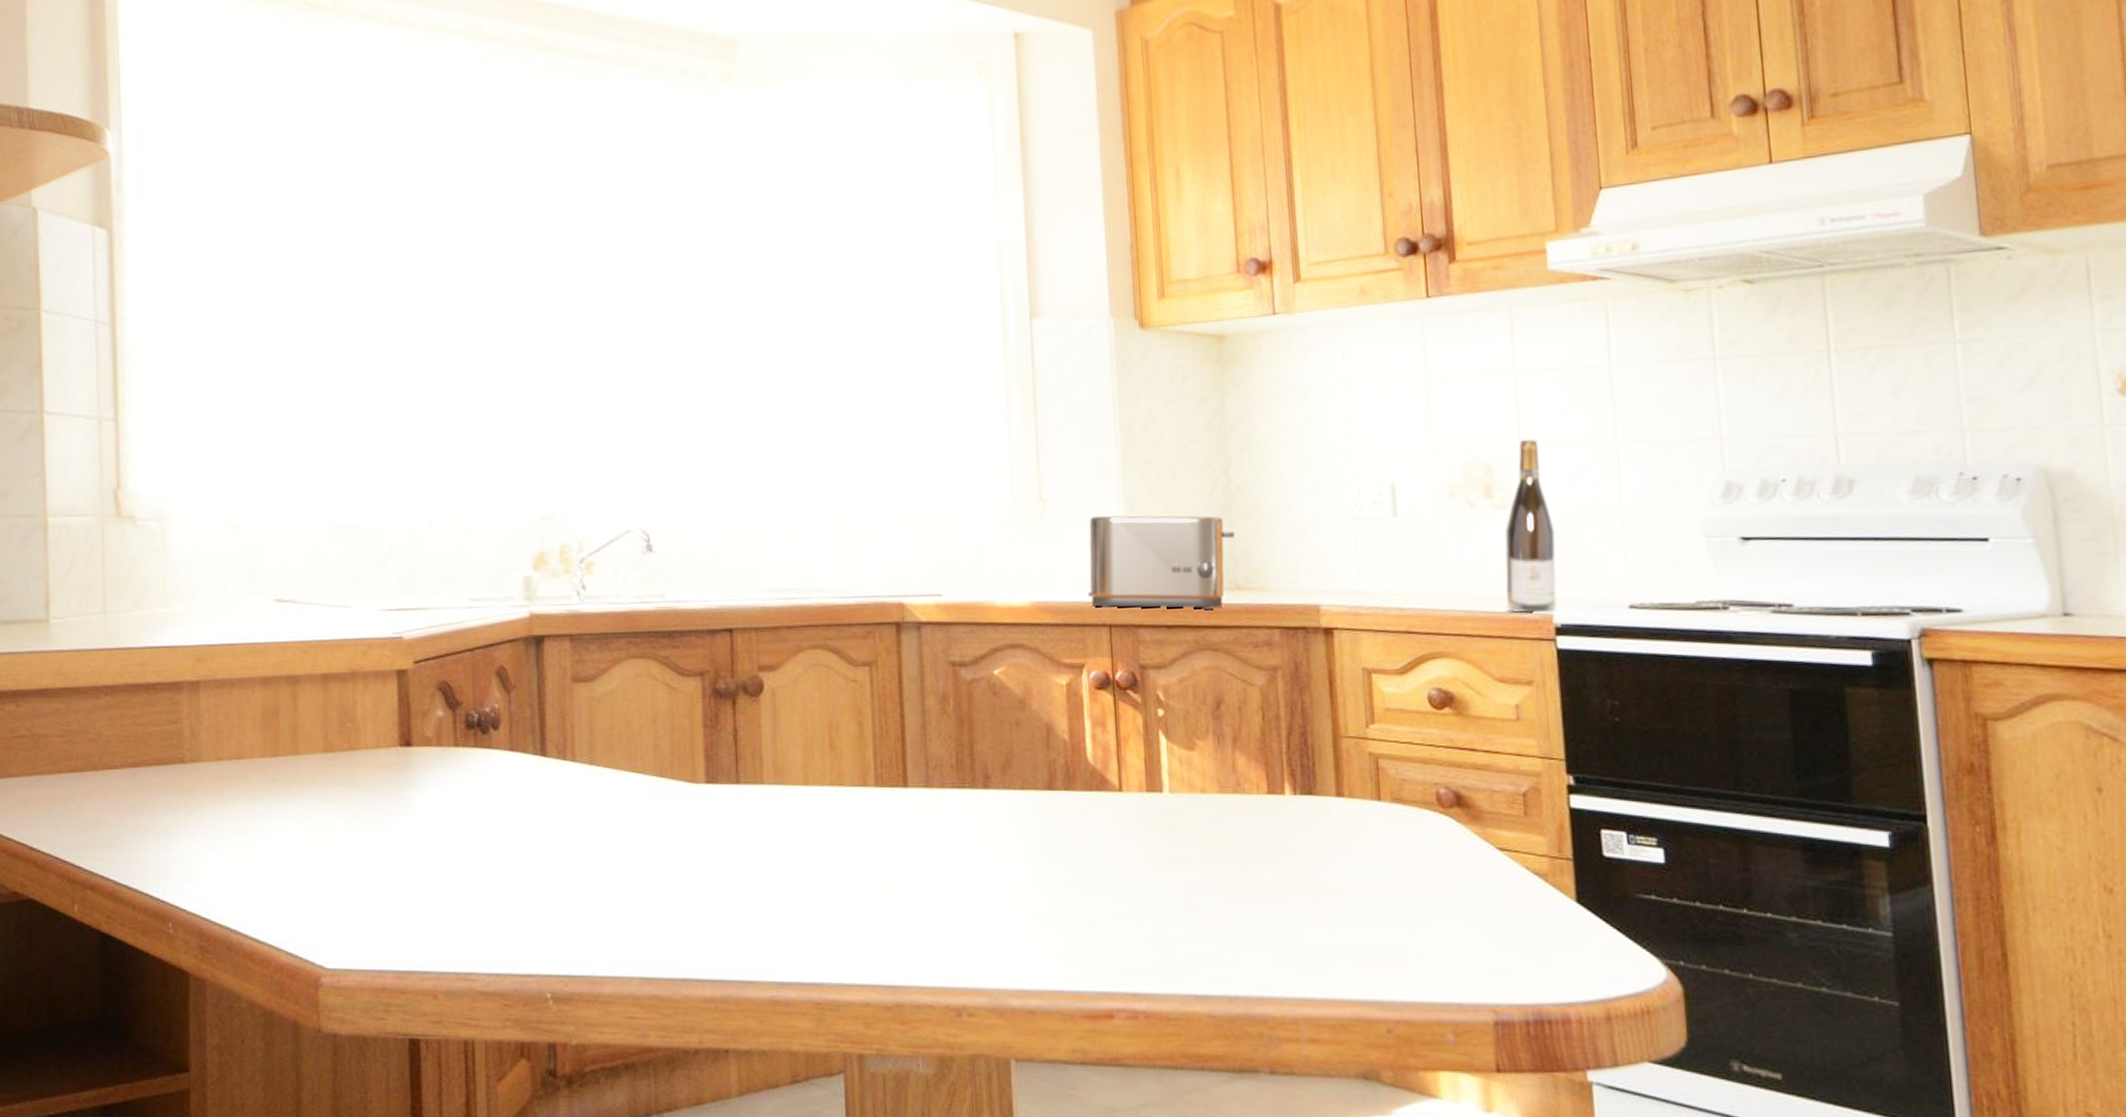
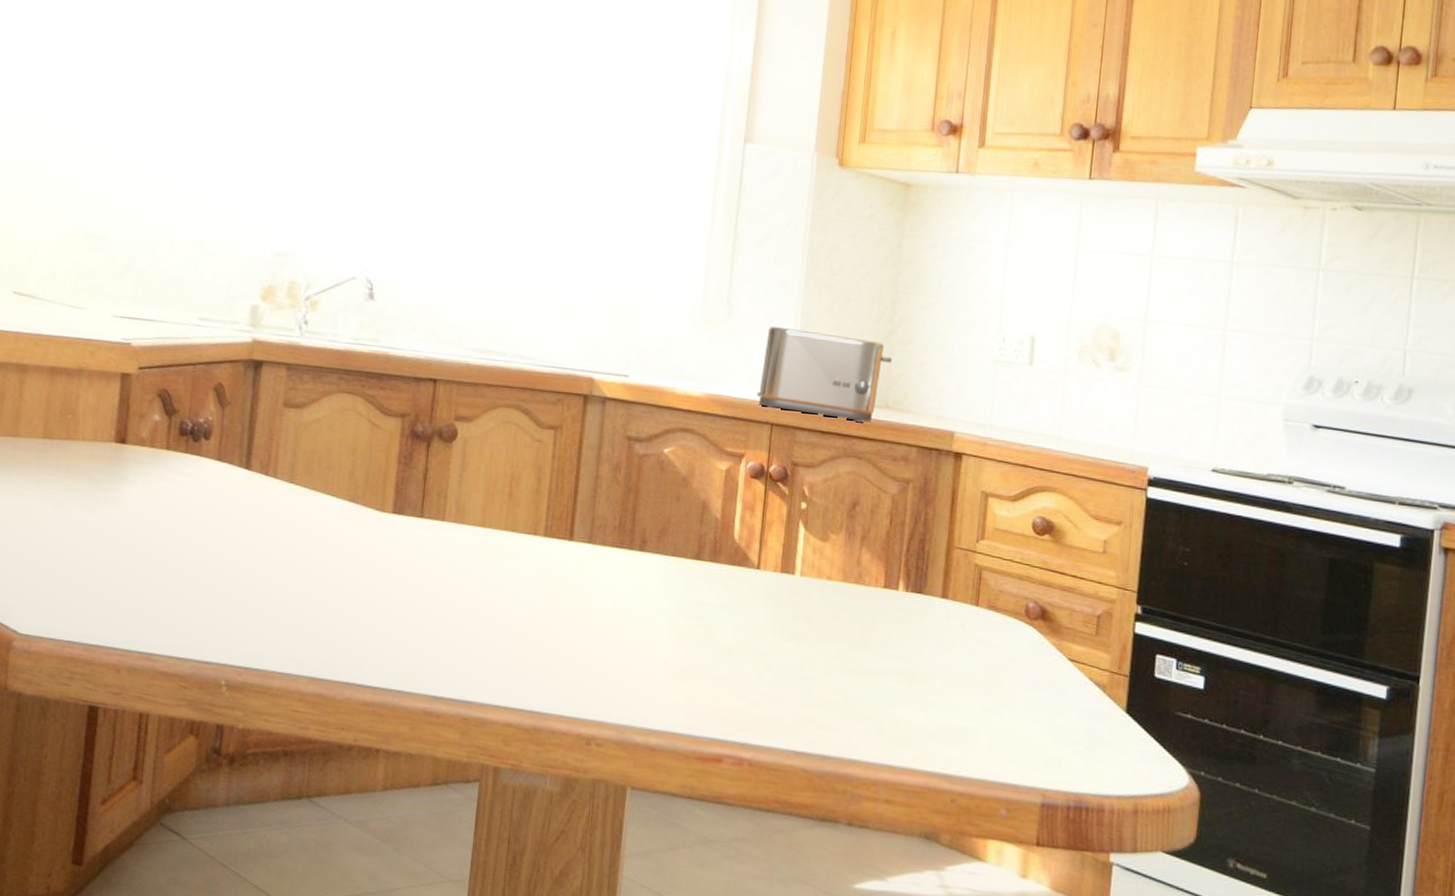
wine bottle: present [1504,439,1557,613] -> none [1110,315,1162,467]

